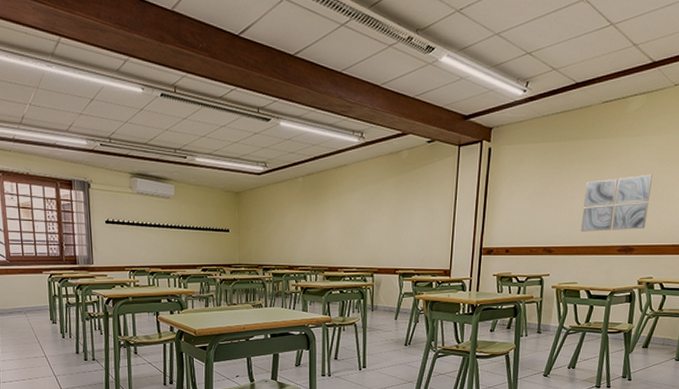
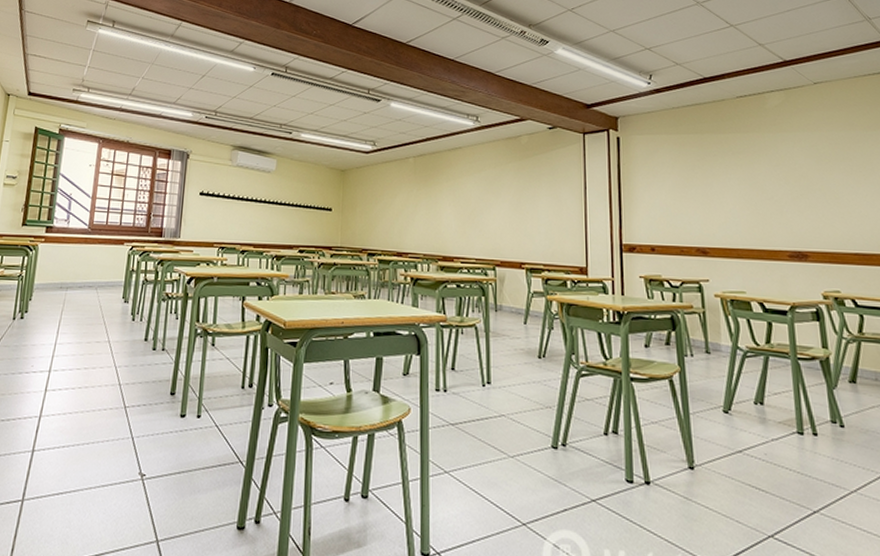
wall art: present [581,174,653,232] -> none [734,172,817,233]

